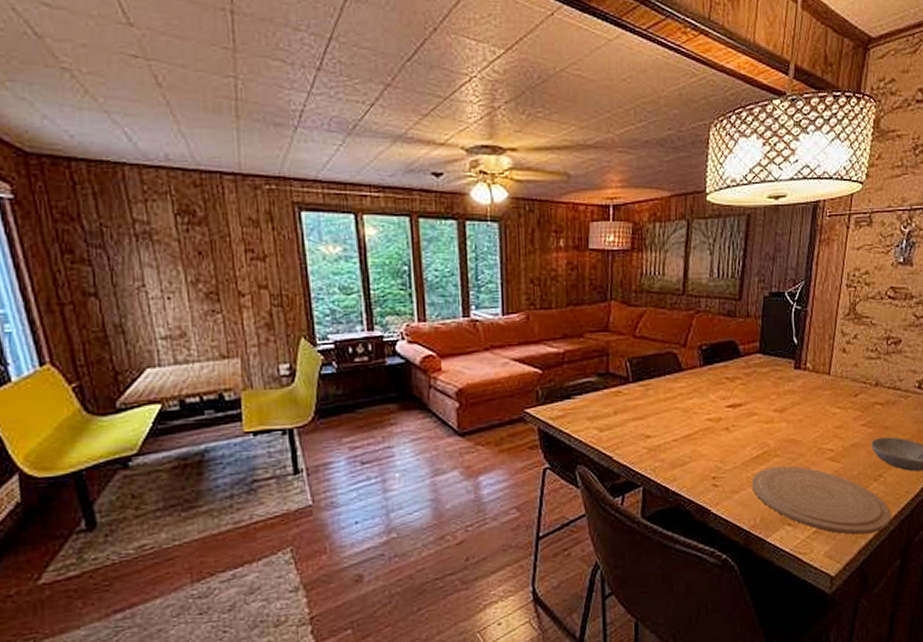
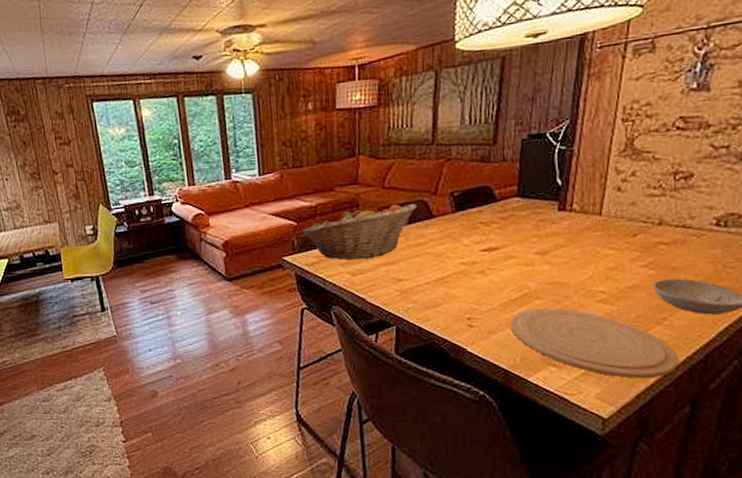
fruit basket: none [548,355,666,414] -> present [302,204,416,260]

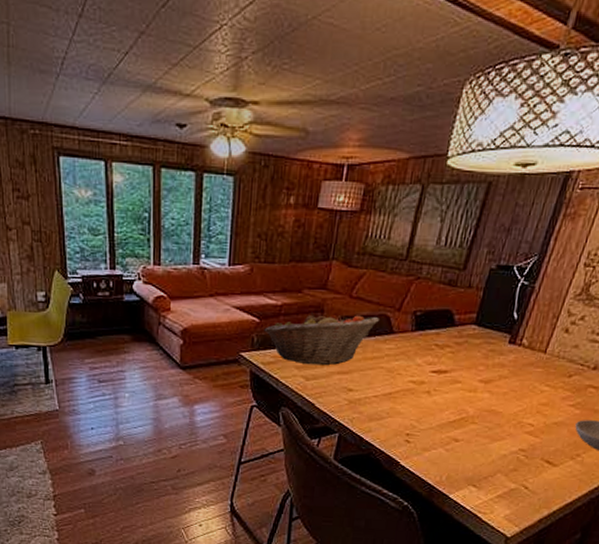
plate: present [510,308,678,379] -> none [443,432,582,506]

